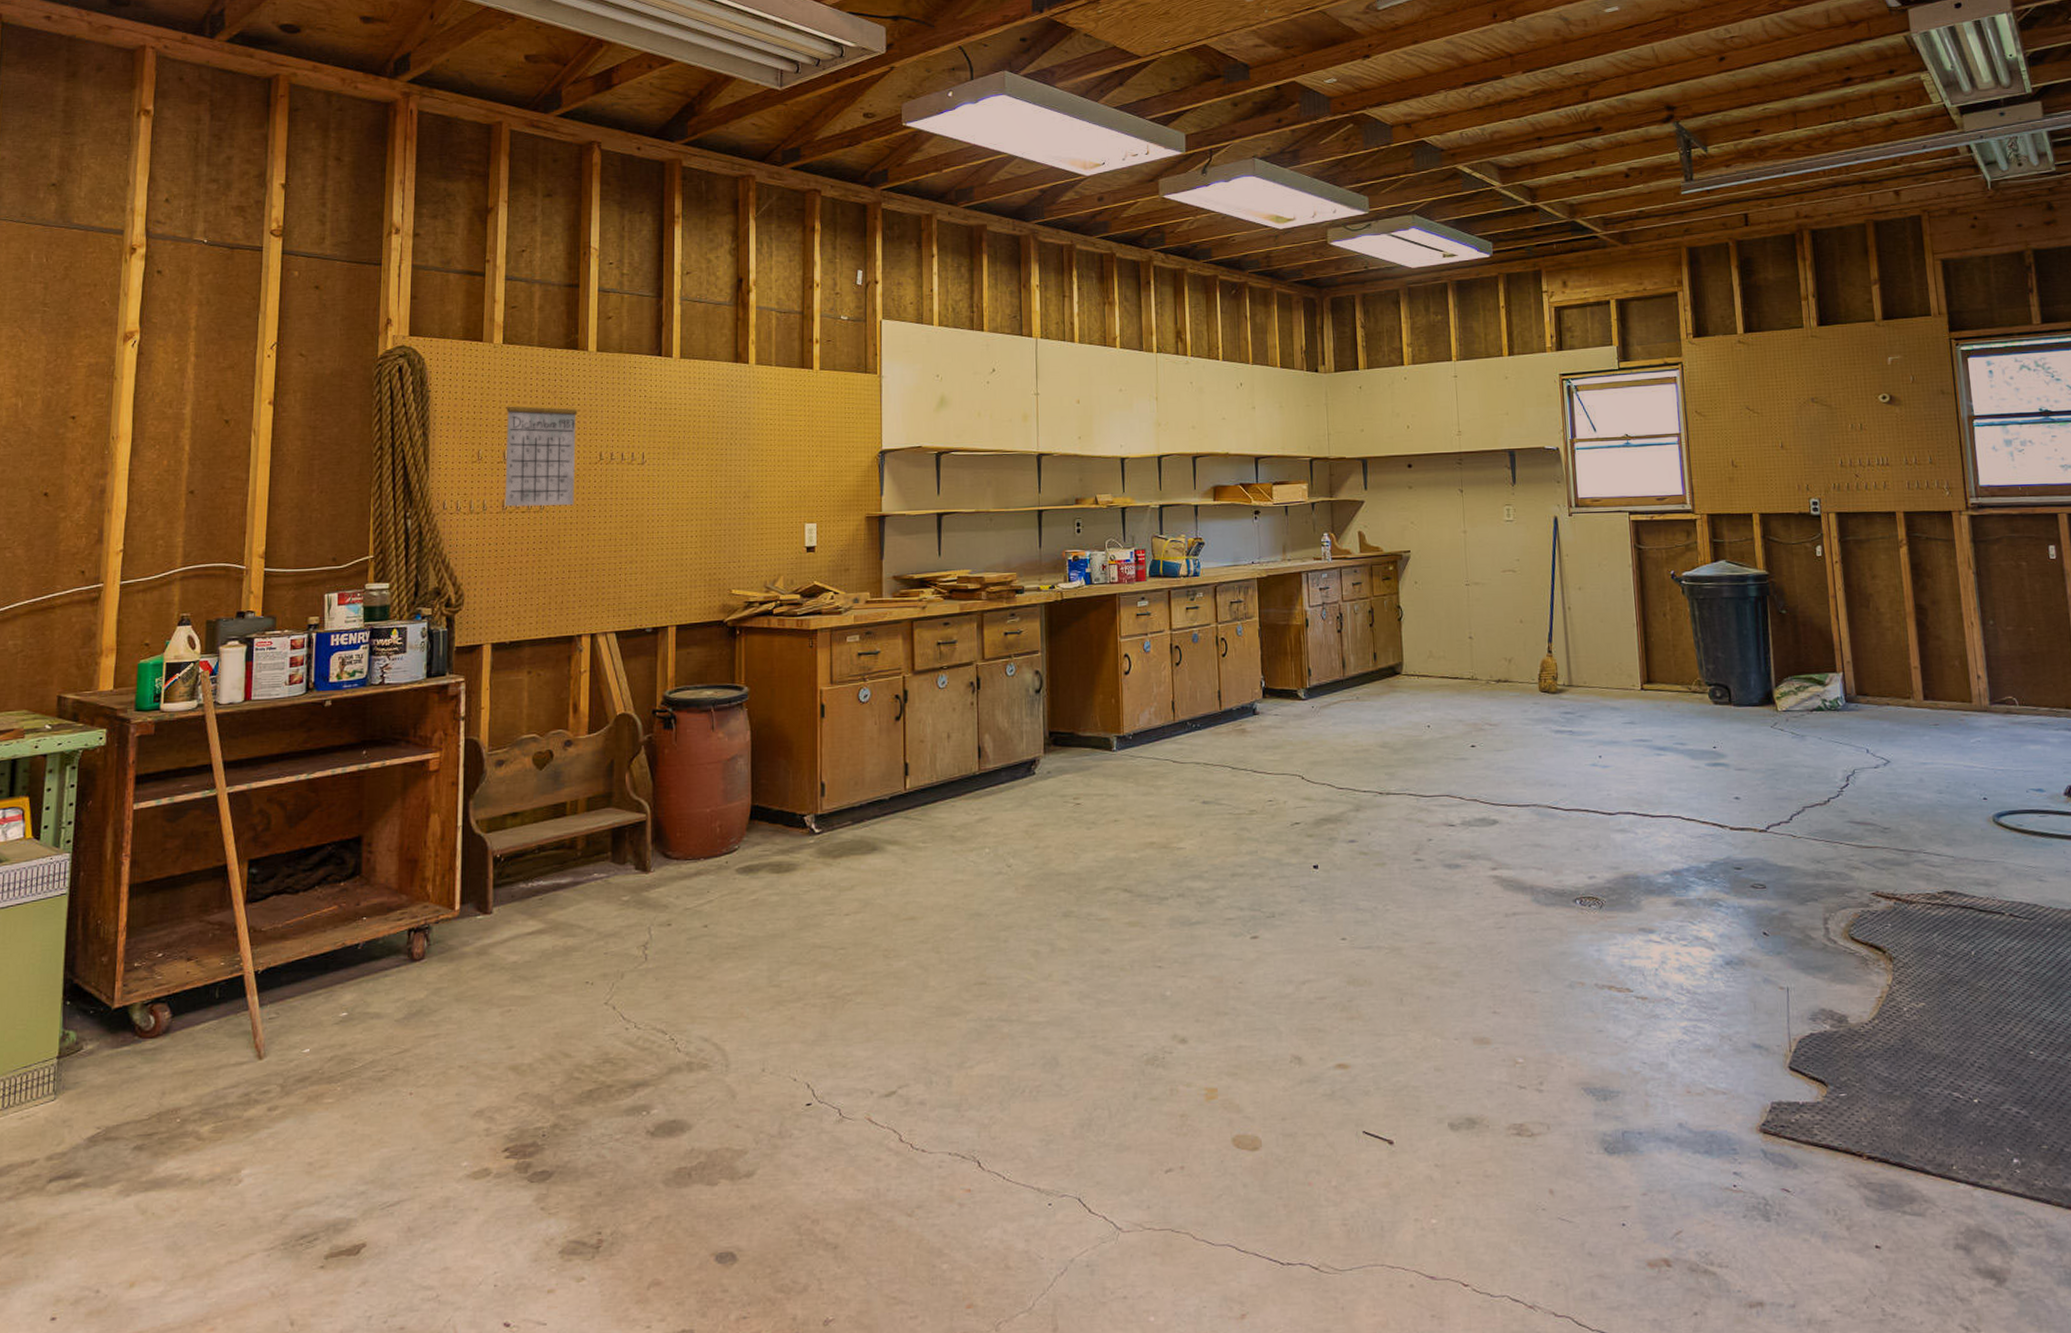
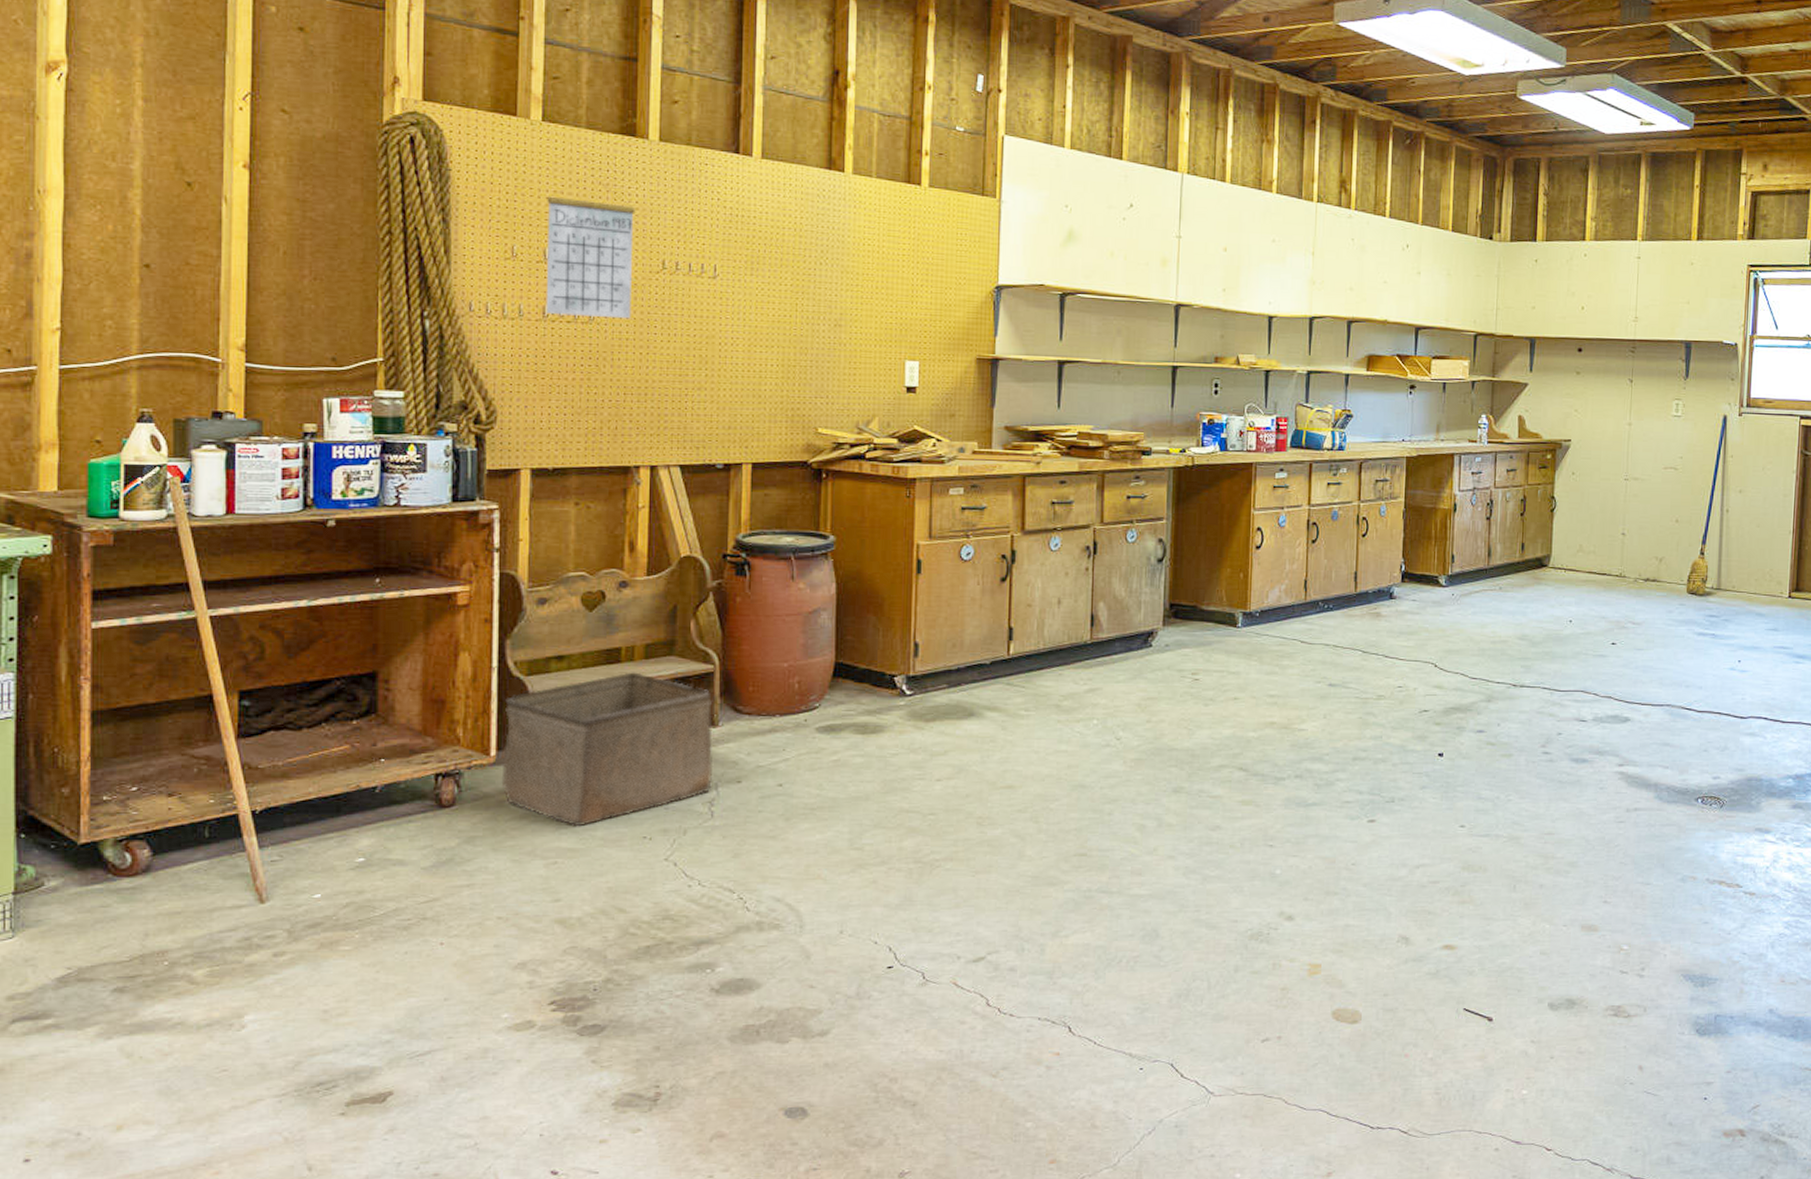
storage bin: none [464,824,647,975] -> present [501,672,713,827]

